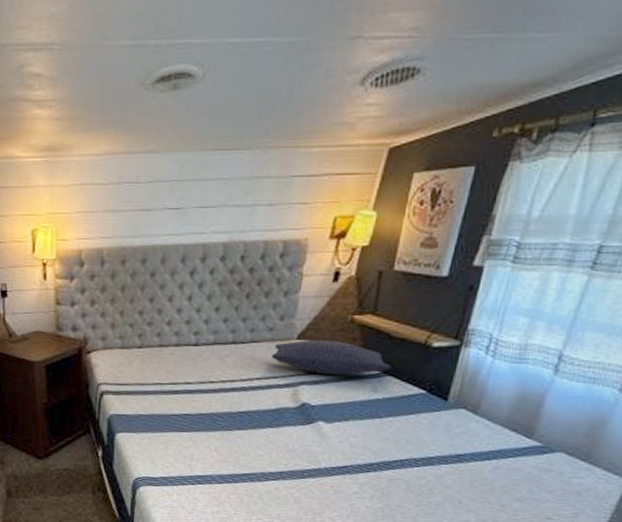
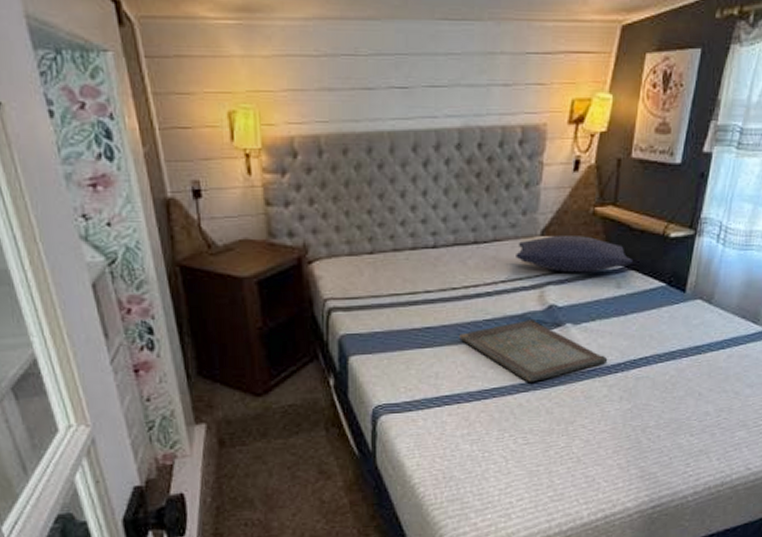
serving tray: none [214,414,360,472] -> present [459,318,608,382]

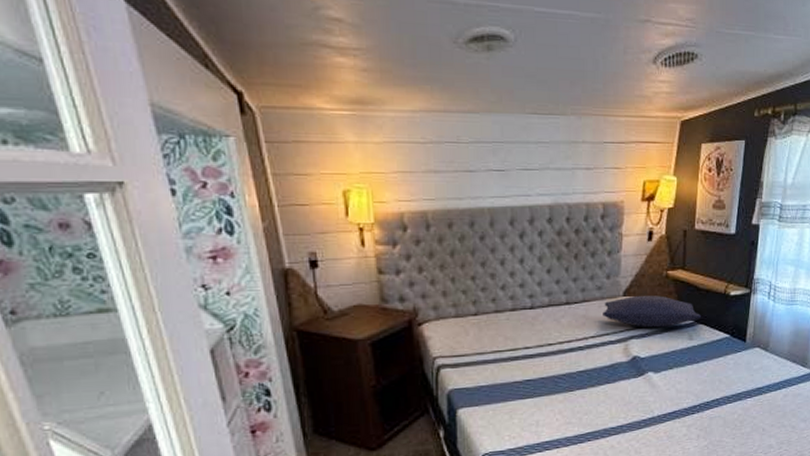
serving tray: present [459,318,608,382] -> none [556,368,685,426]

